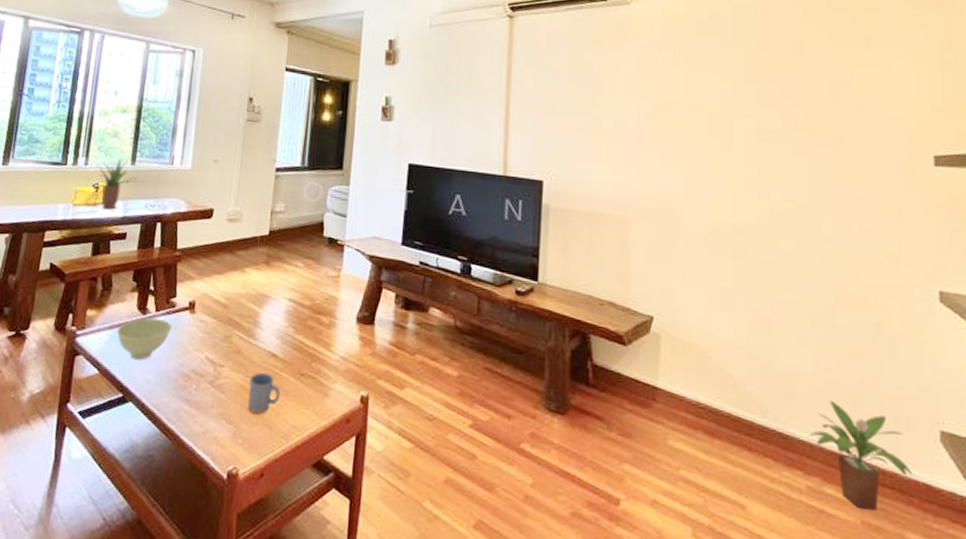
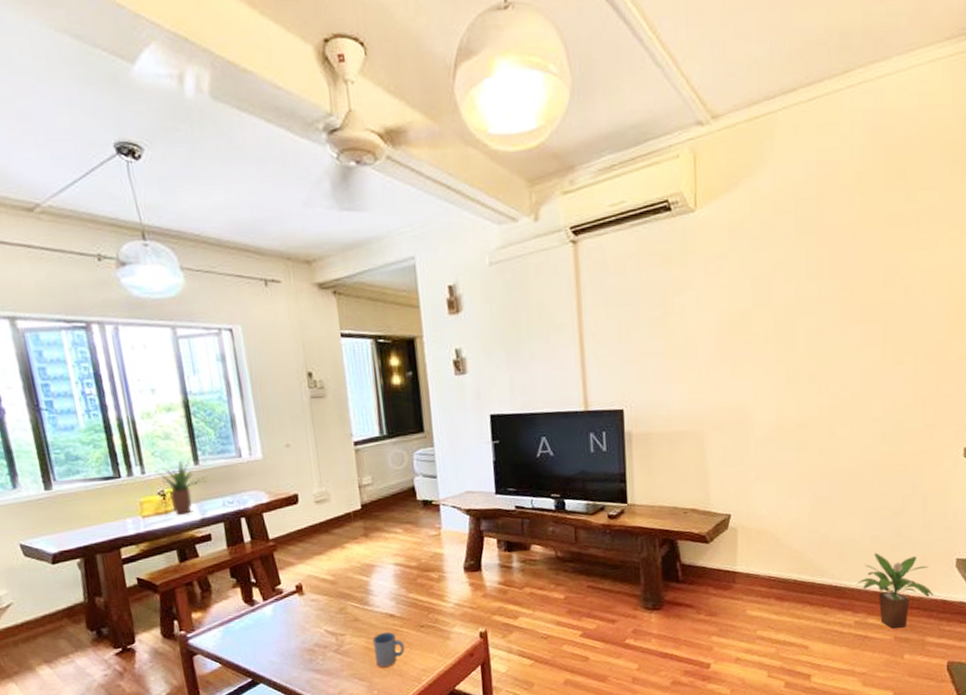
bowl: present [117,317,172,360] -> none [229,606,285,647]

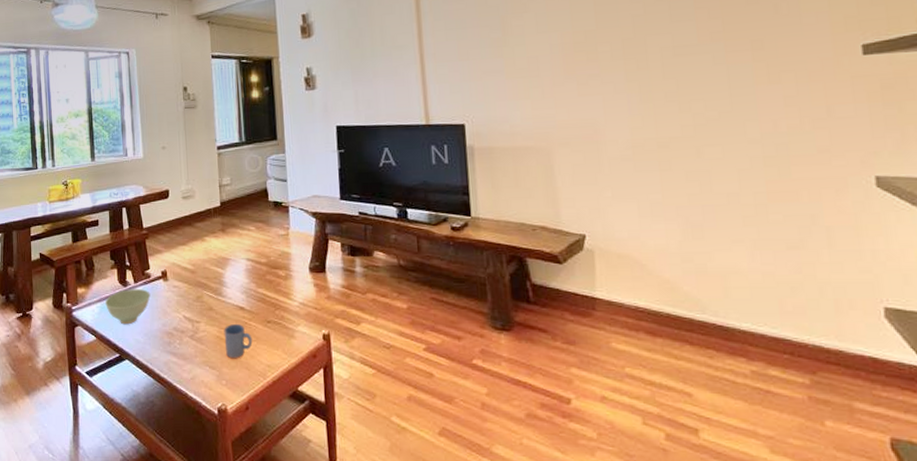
potted plant: present [154,458,208,515] -> none [62,155,100,202]
bowl: none [229,606,285,647] -> present [105,289,151,325]
potted plant: present [856,553,934,628] -> none [748,291,859,386]

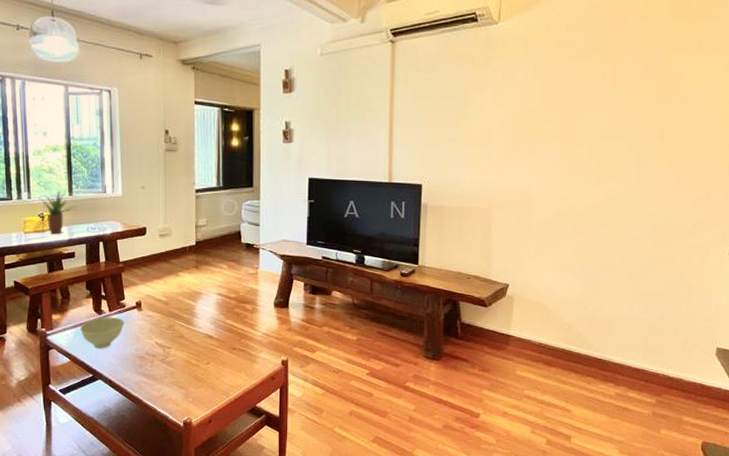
potted plant: none [62,155,100,202] -> present [38,190,78,234]
mug: present [224,323,253,359] -> none [193,349,219,380]

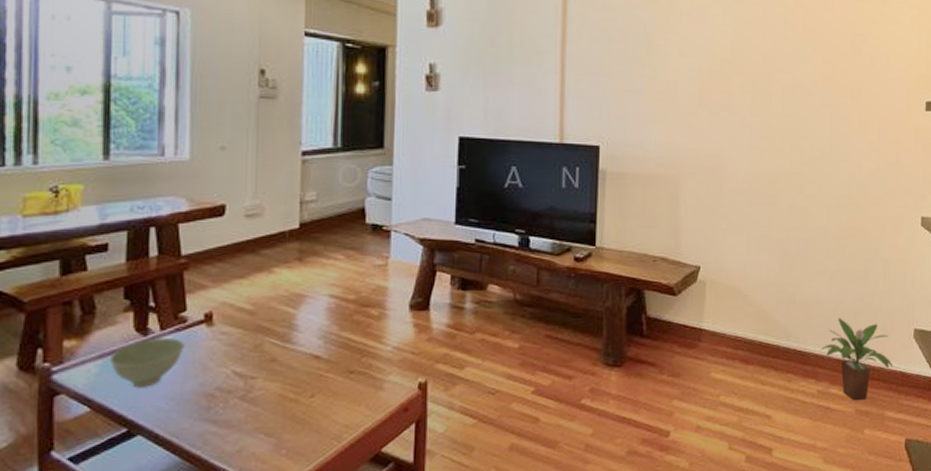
potted plant: present [38,190,78,234] -> none [50,151,118,217]
potted plant: none [620,333,693,404] -> present [820,317,894,400]

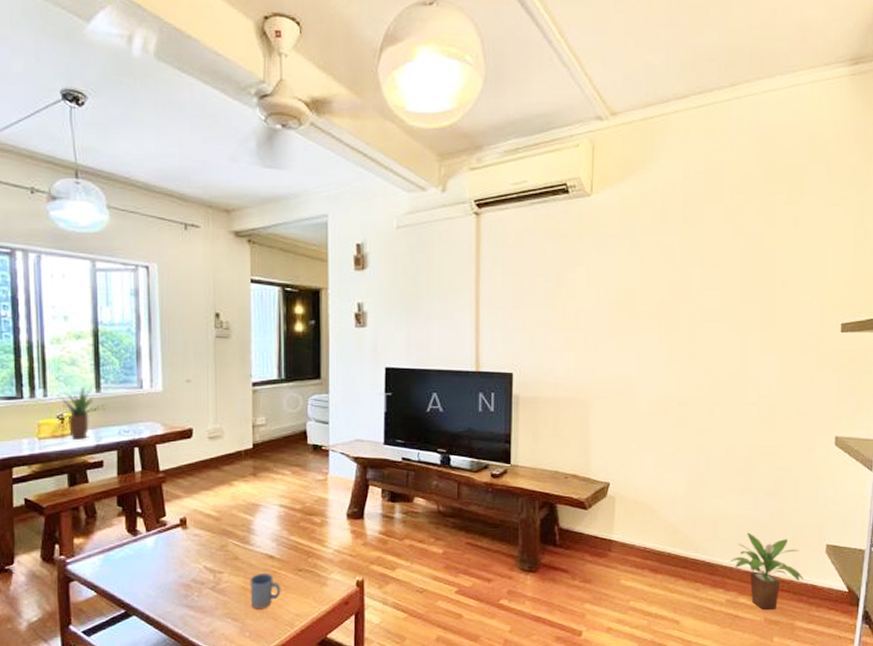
potted plant: none [50,151,118,217] -> present [56,385,107,439]
bowl: present [110,338,185,388] -> none [109,538,166,578]
mug: none [289,376,328,422] -> present [250,572,281,610]

